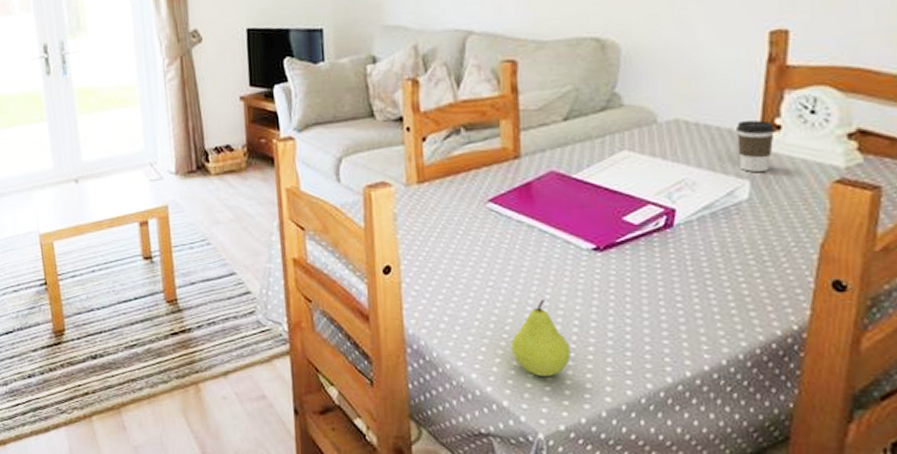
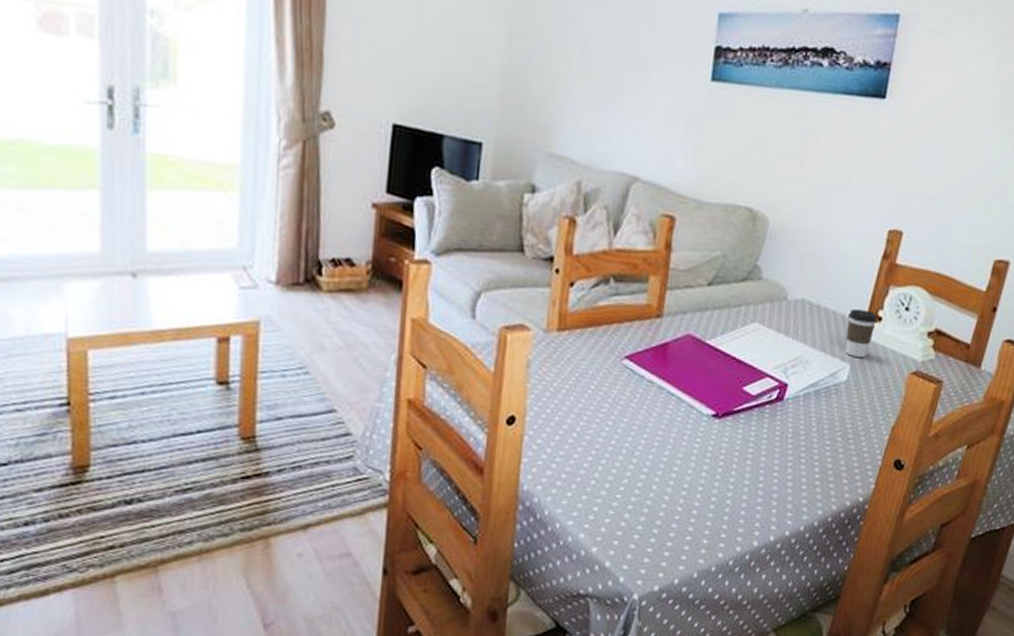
fruit: present [511,300,571,376] -> none [622,462,677,538]

